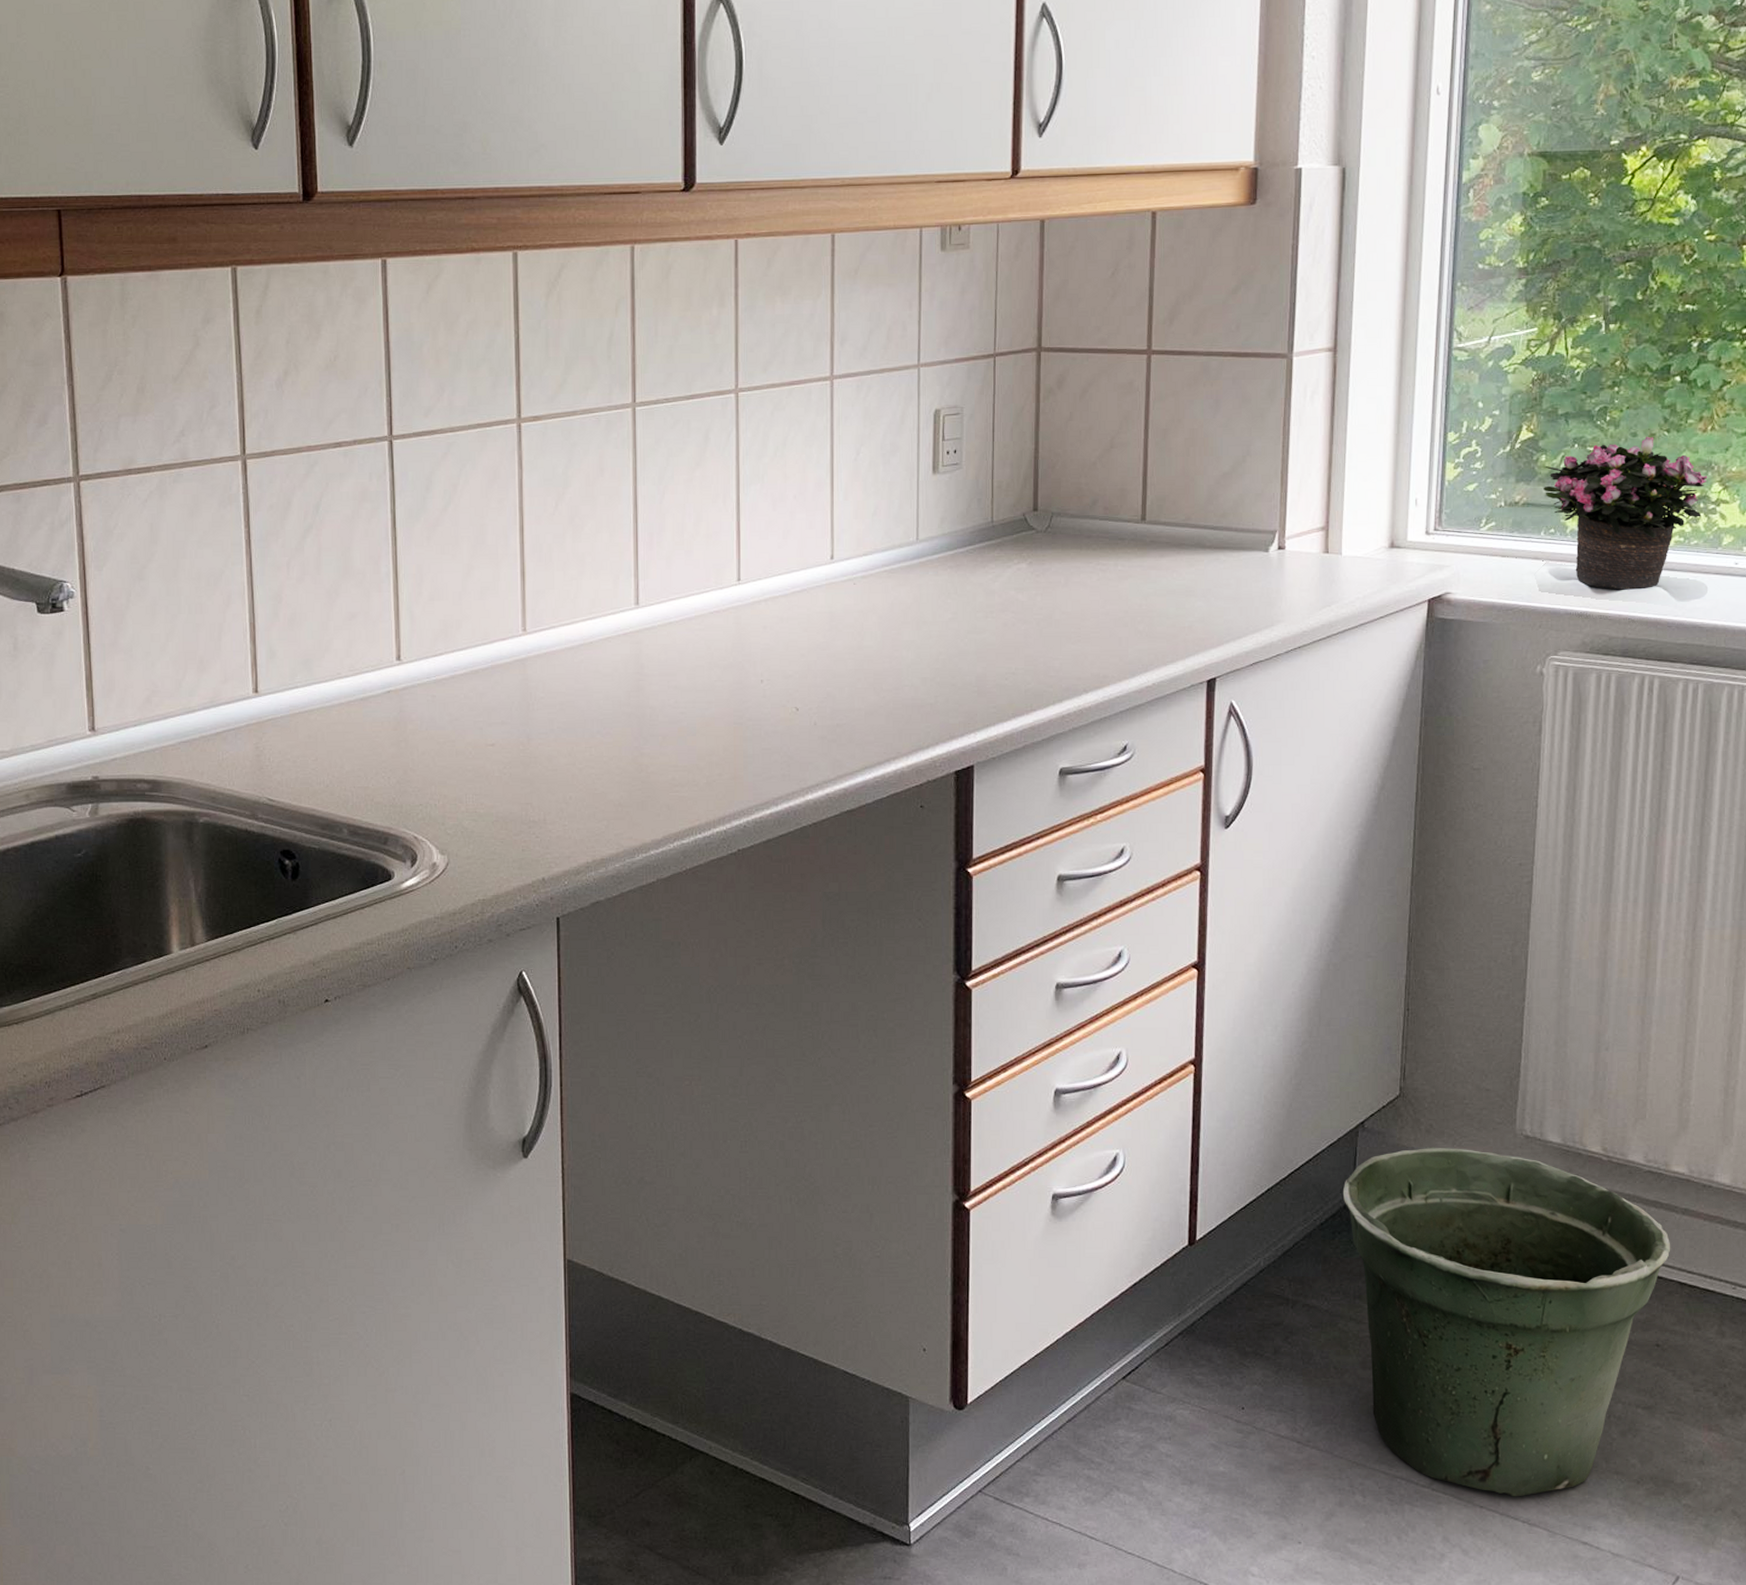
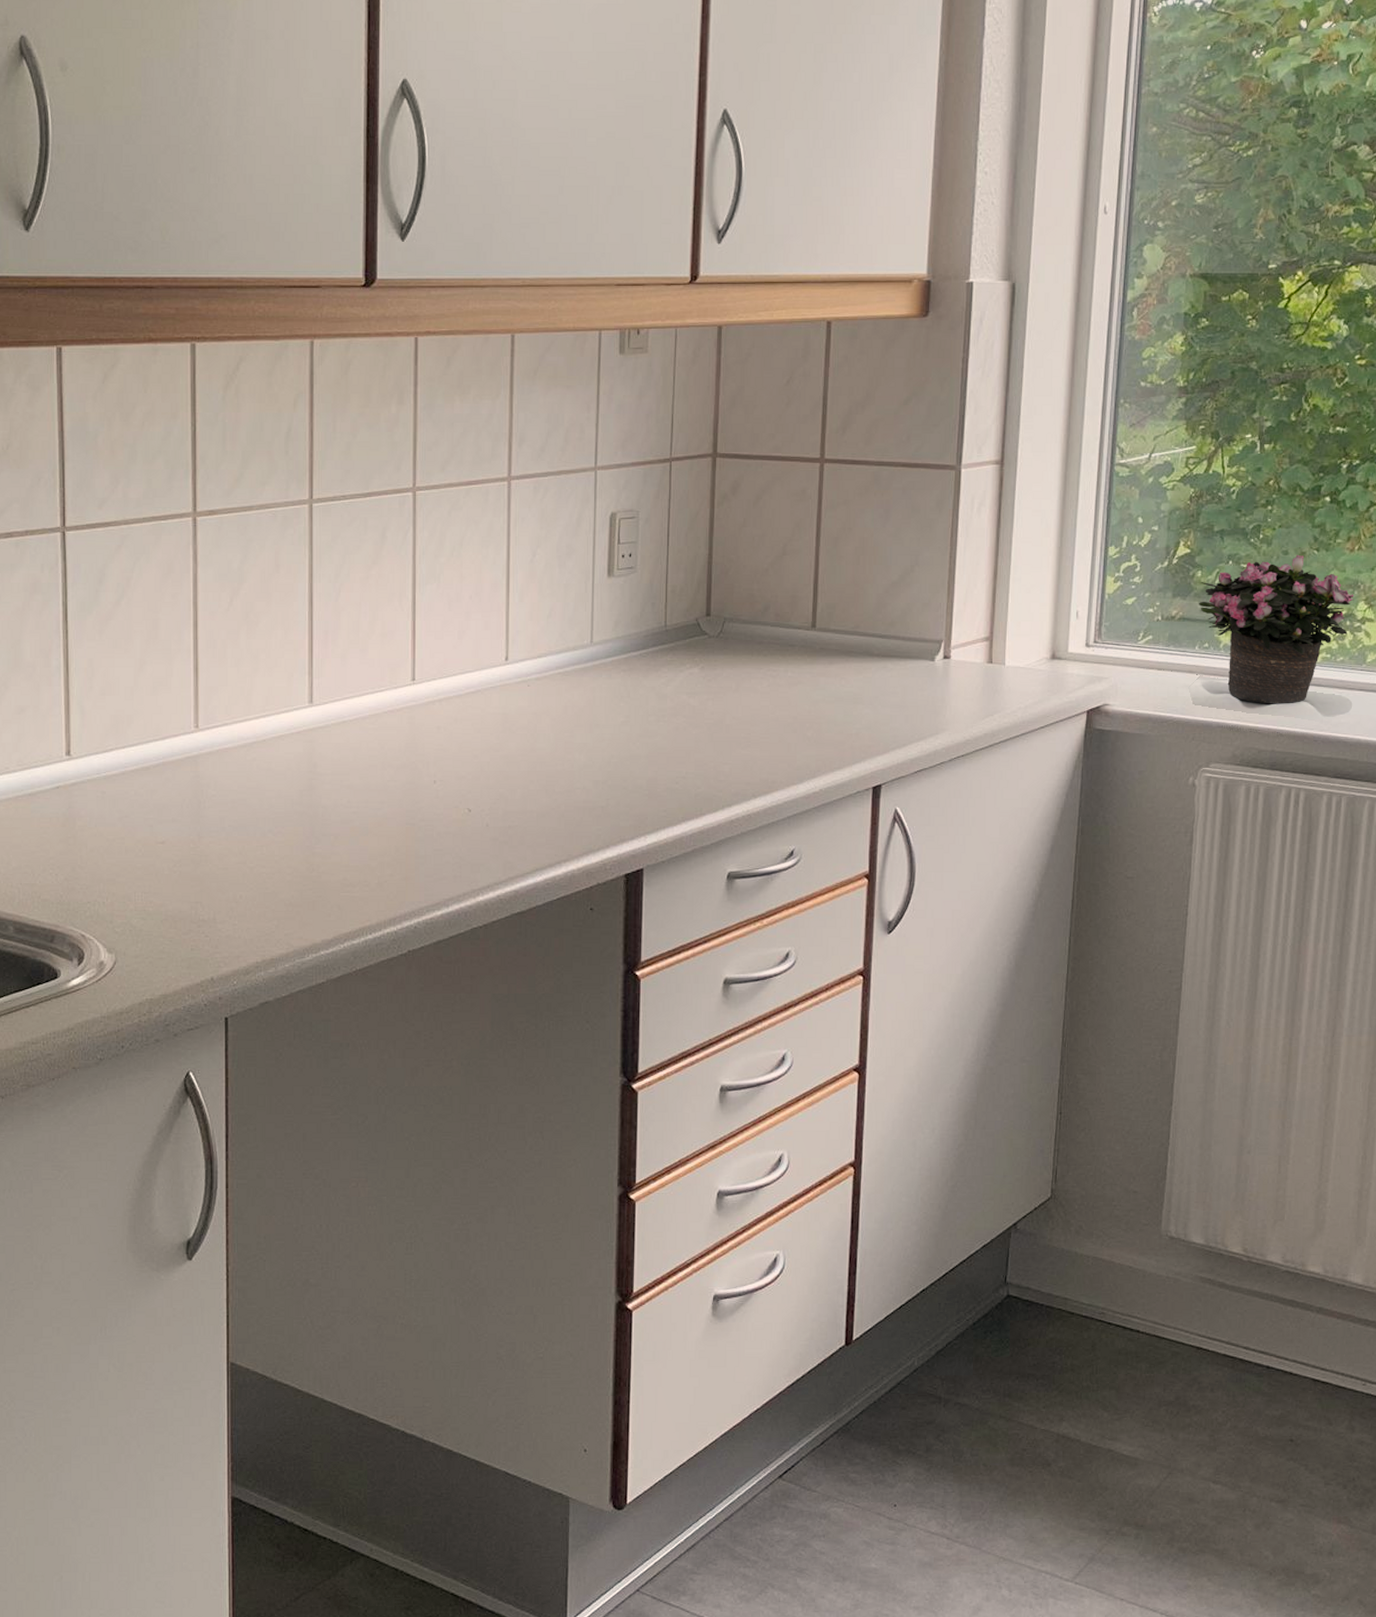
flower pot: present [1342,1148,1671,1497] -> none [994,1249,1306,1590]

